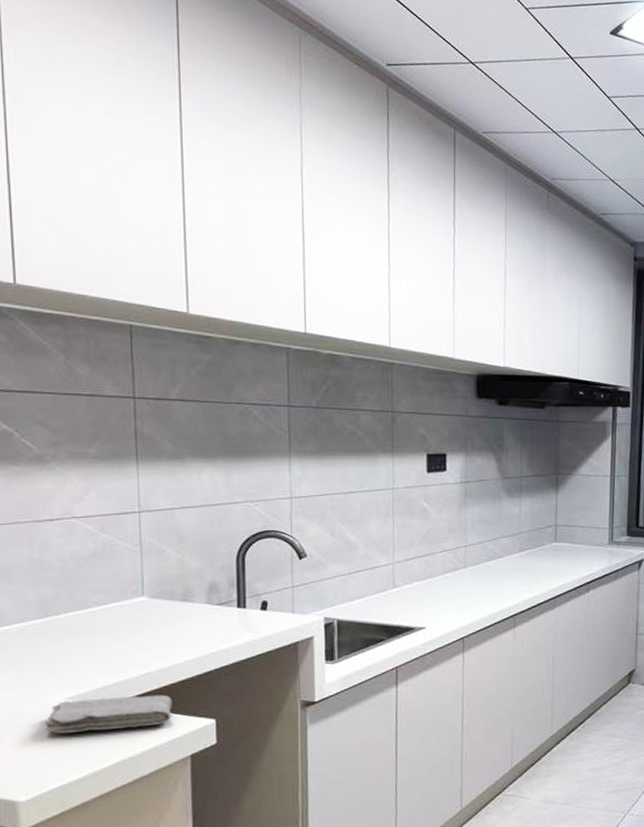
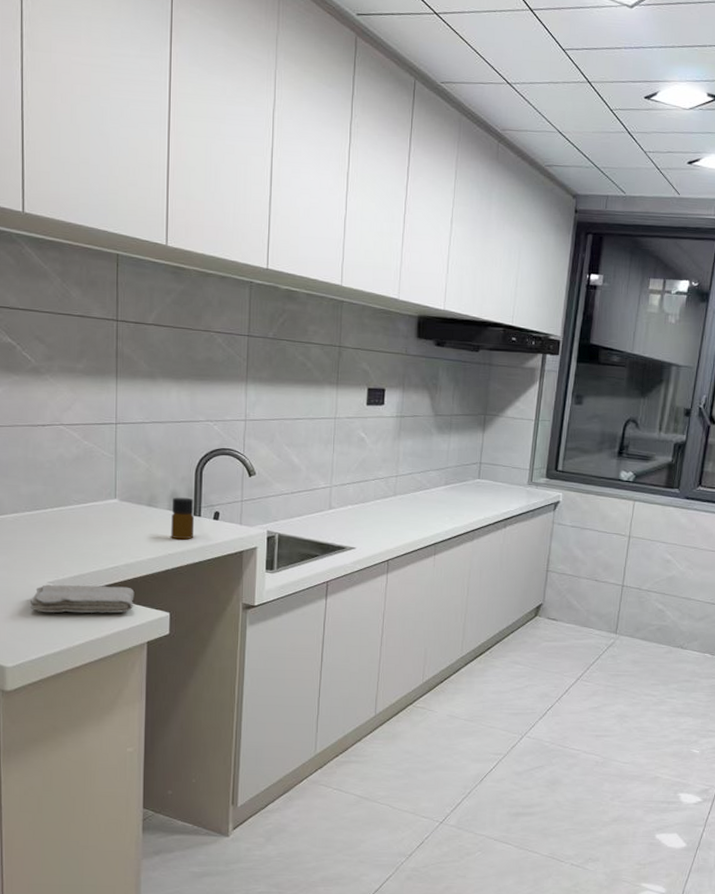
bottle: none [211,588,239,636] -> present [171,497,195,540]

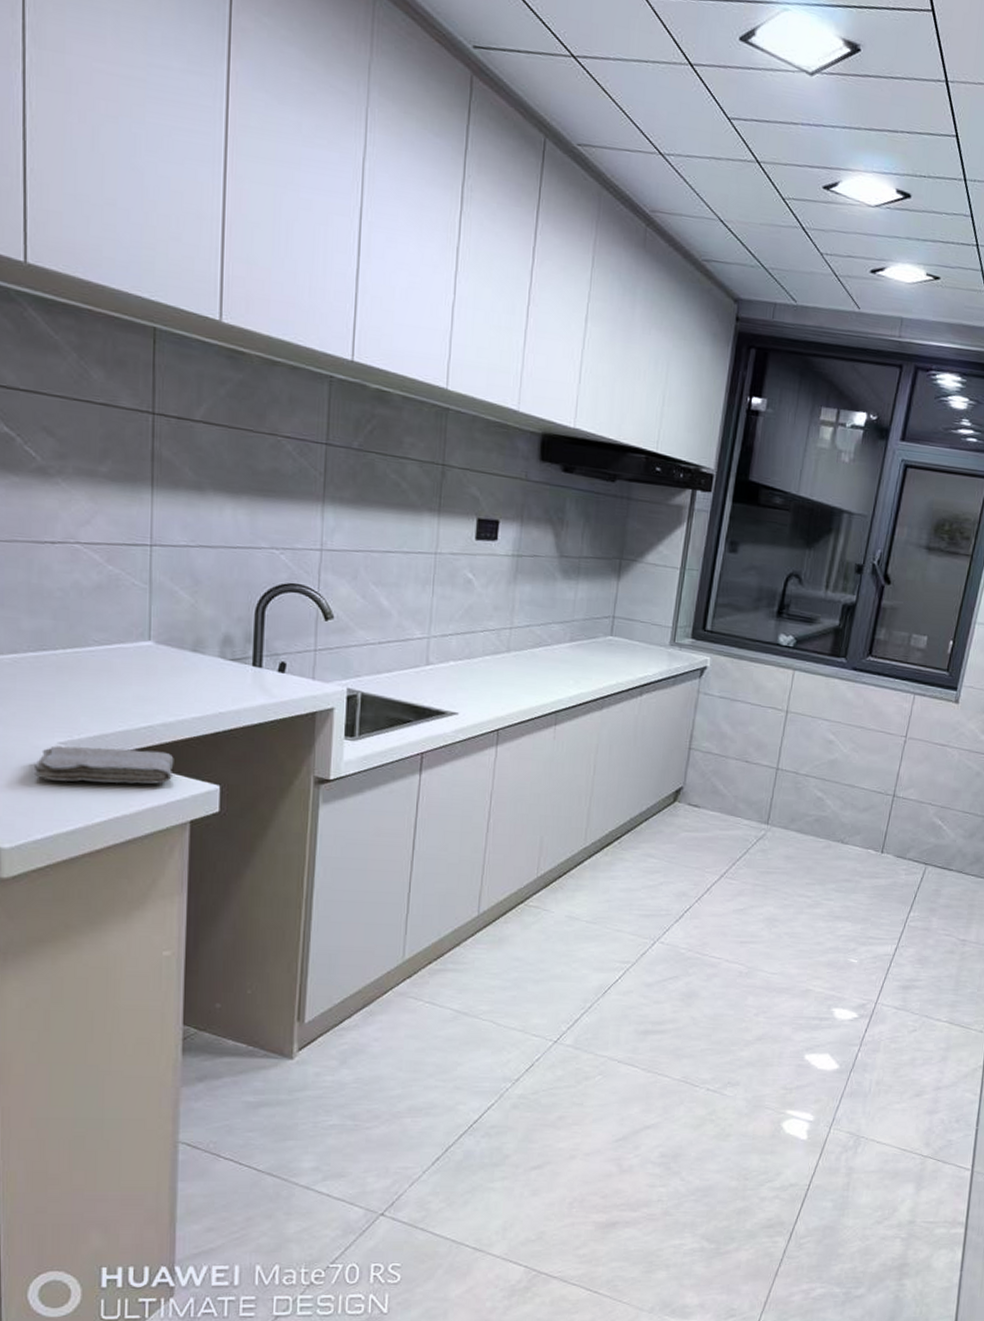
bottle: present [171,497,195,540] -> none [223,642,254,696]

